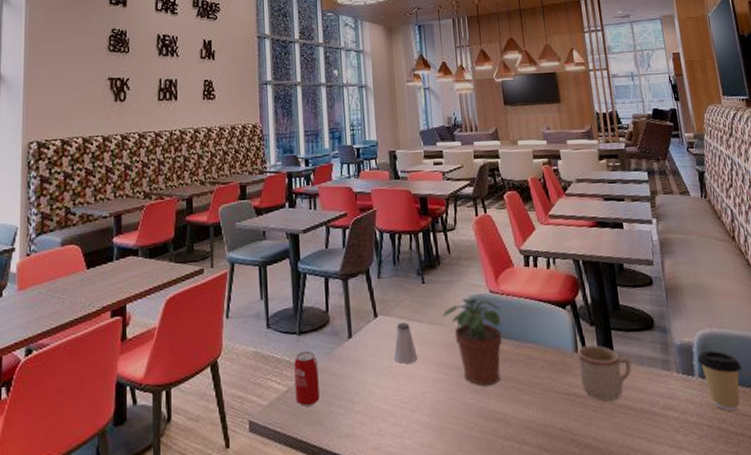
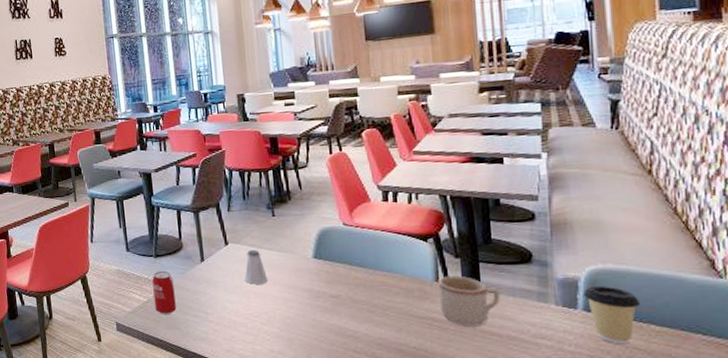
potted plant: present [442,298,503,386] -> none [293,230,356,307]

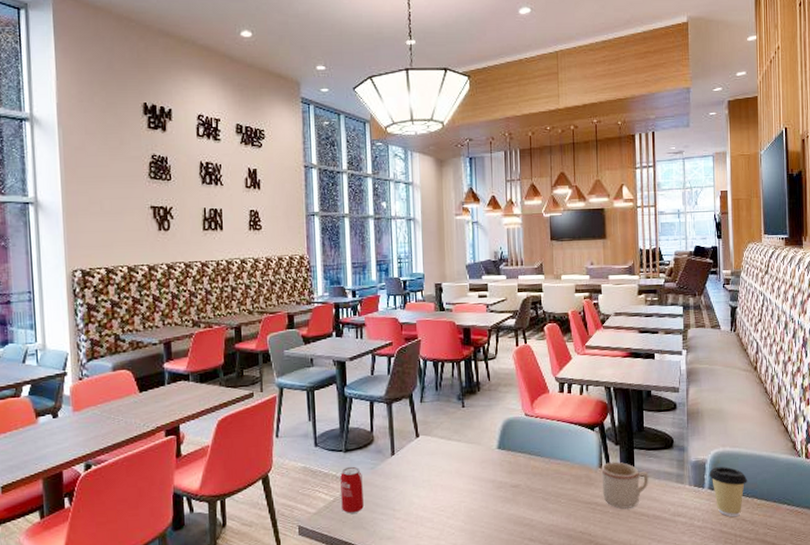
saltshaker: present [244,250,268,284] -> none [433,442,455,477]

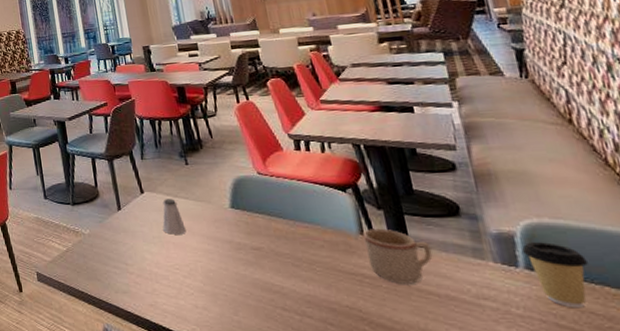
beverage can: present [340,466,364,514] -> none [70,219,96,264]
saltshaker: none [433,442,455,477] -> present [162,199,186,235]

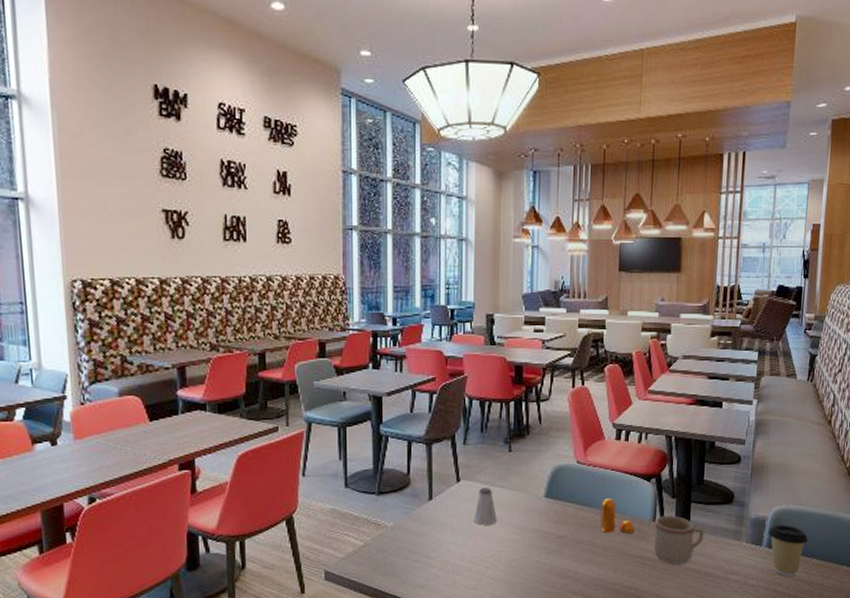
pepper shaker: none [294,209,341,247] -> present [600,498,635,534]

